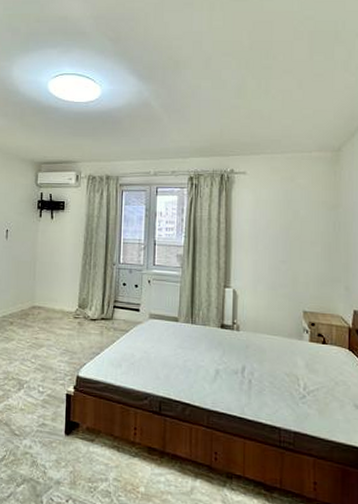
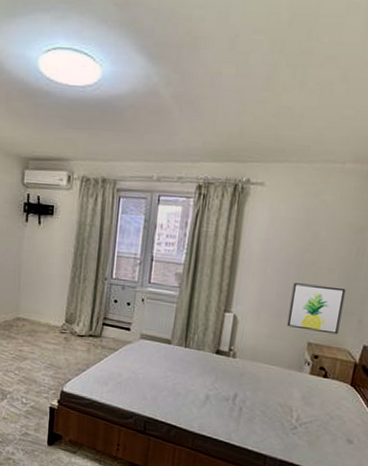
wall art: none [282,257,330,302] -> present [287,283,346,335]

